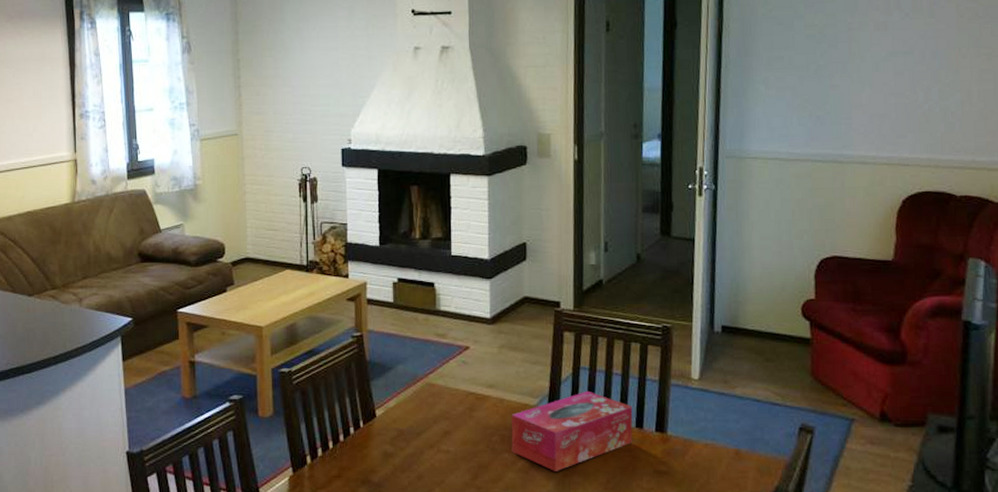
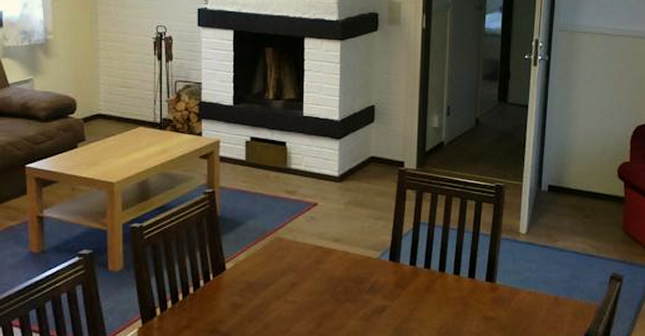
tissue box: present [511,390,633,473] -> none [354,244,466,320]

